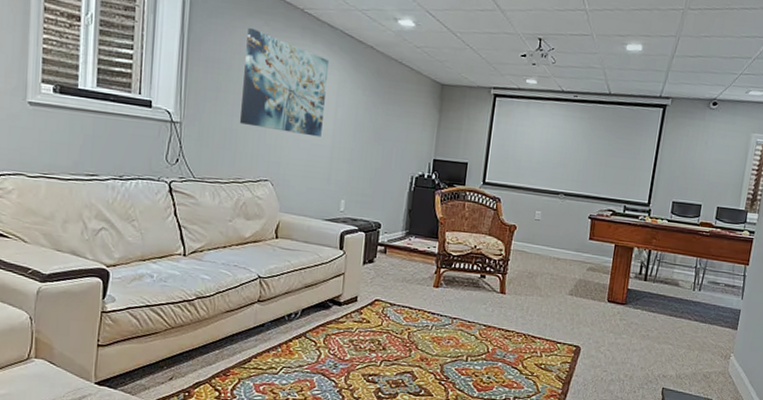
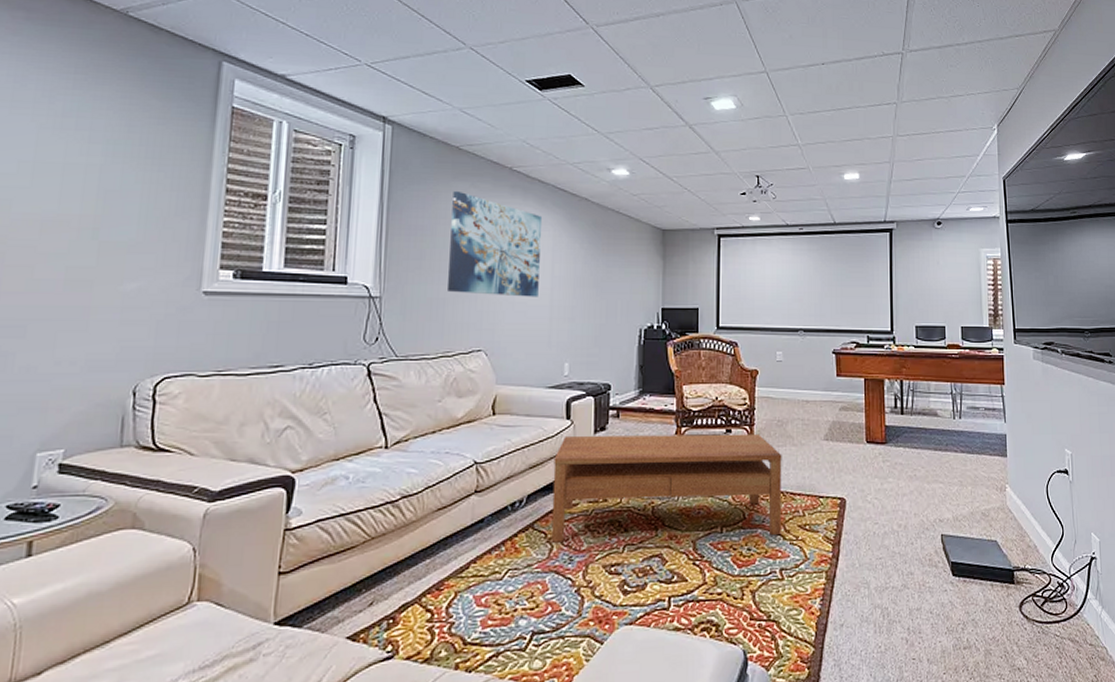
coffee table: none [320,264,529,369] -> present [551,433,782,543]

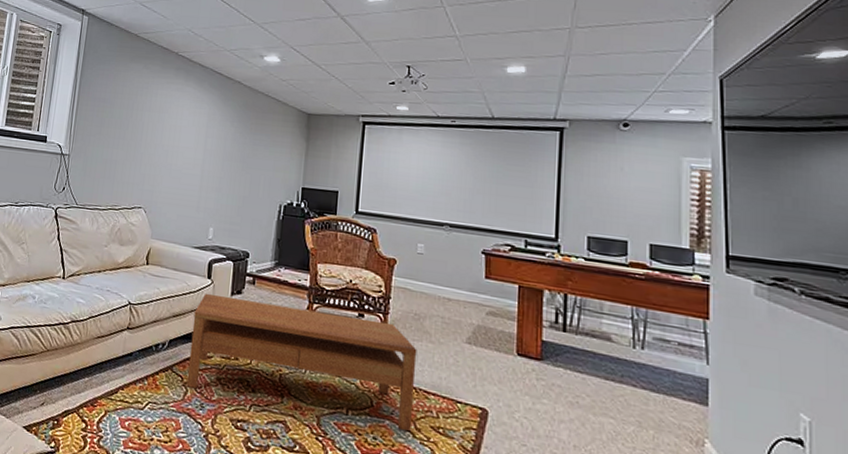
wall art: present [446,190,543,297] -> none [118,71,201,167]

